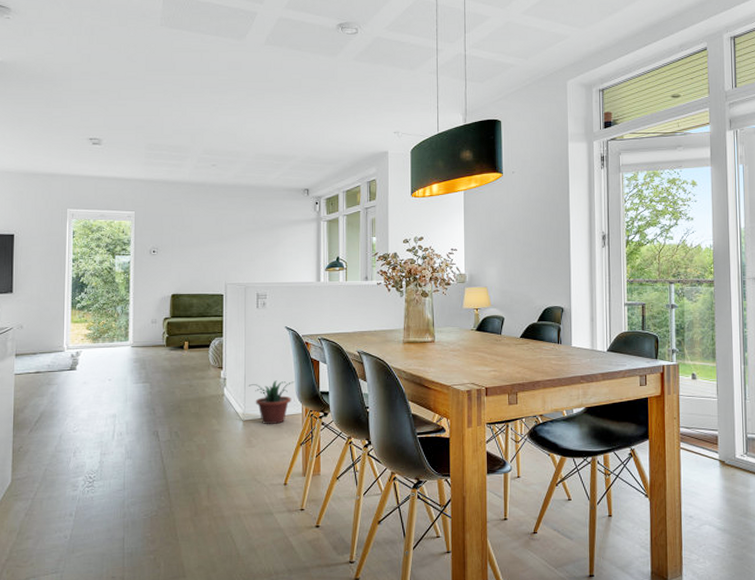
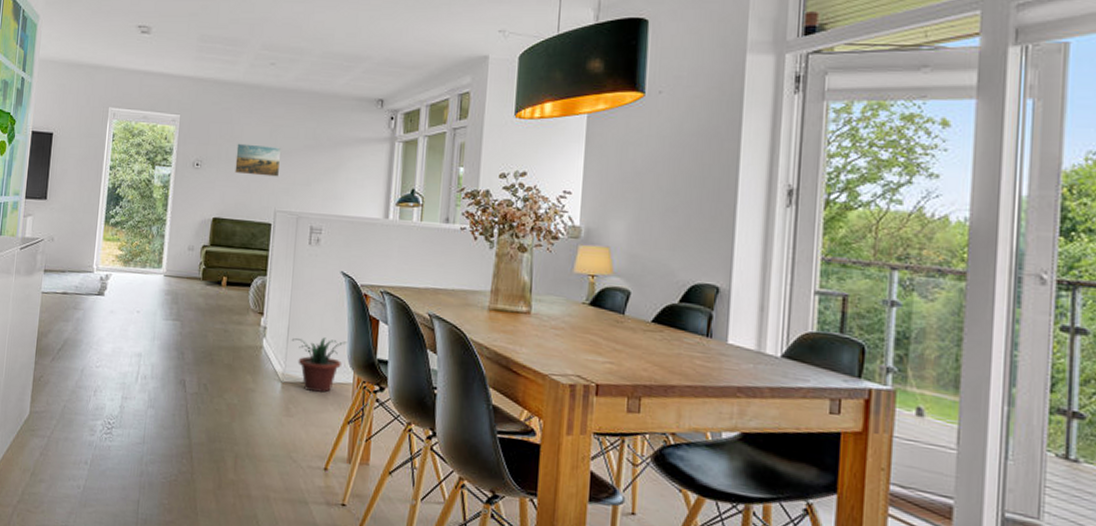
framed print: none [188,231,227,257] -> present [235,143,282,177]

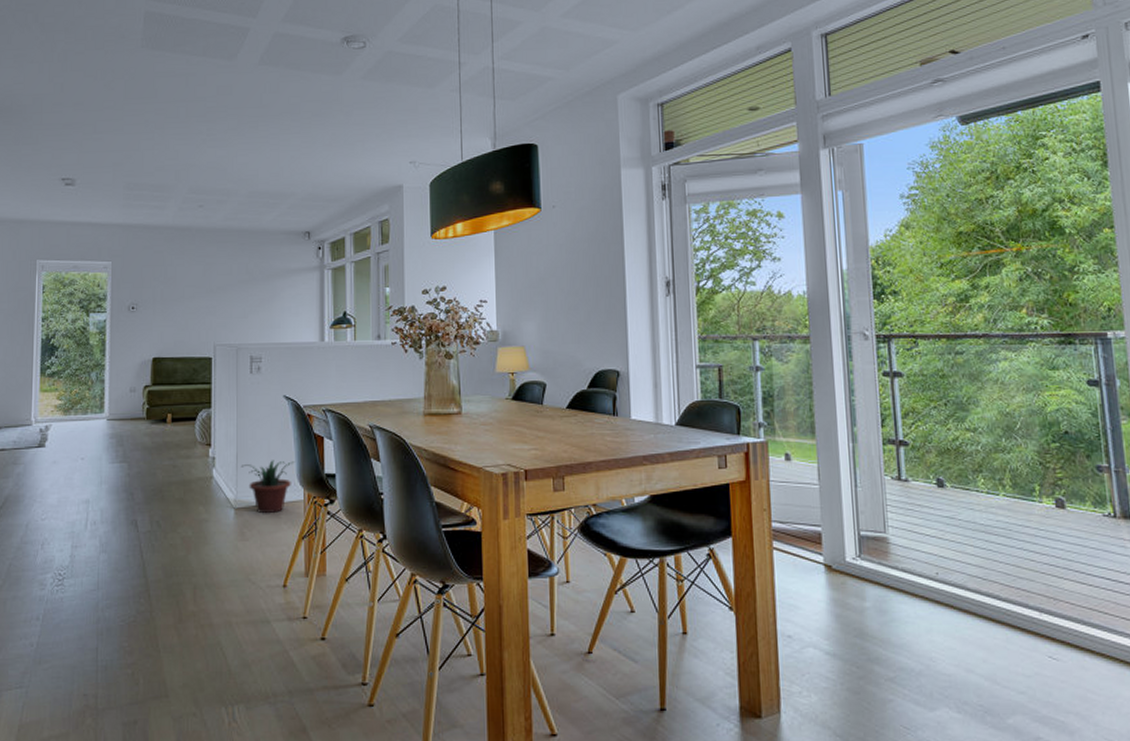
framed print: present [235,143,282,177] -> none [171,283,216,314]

